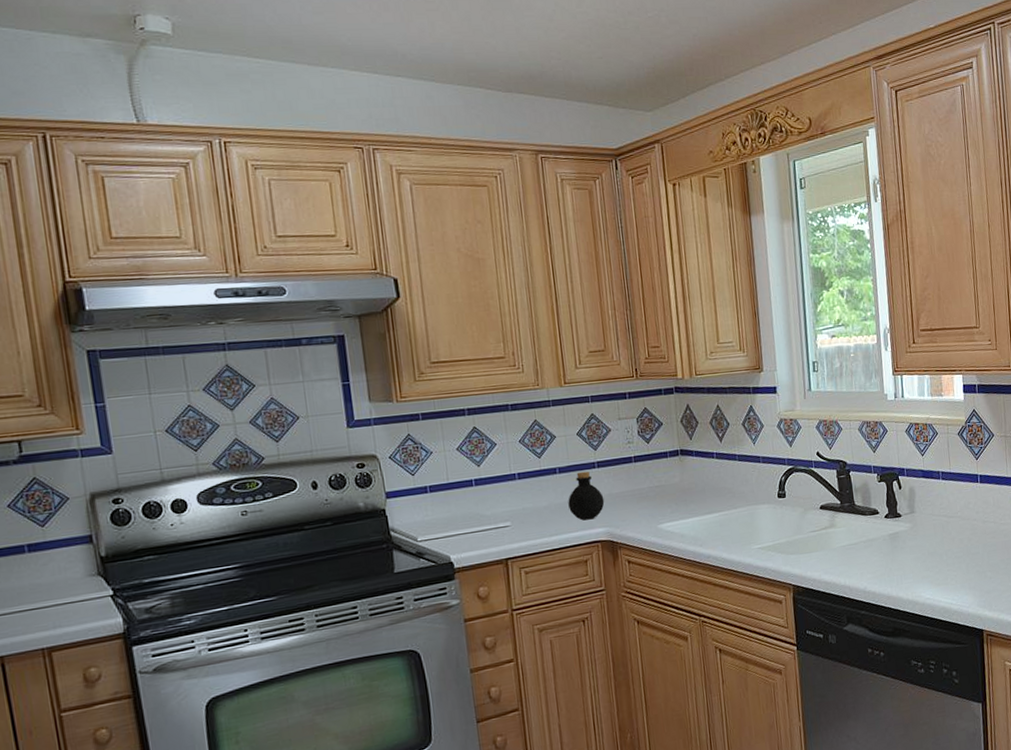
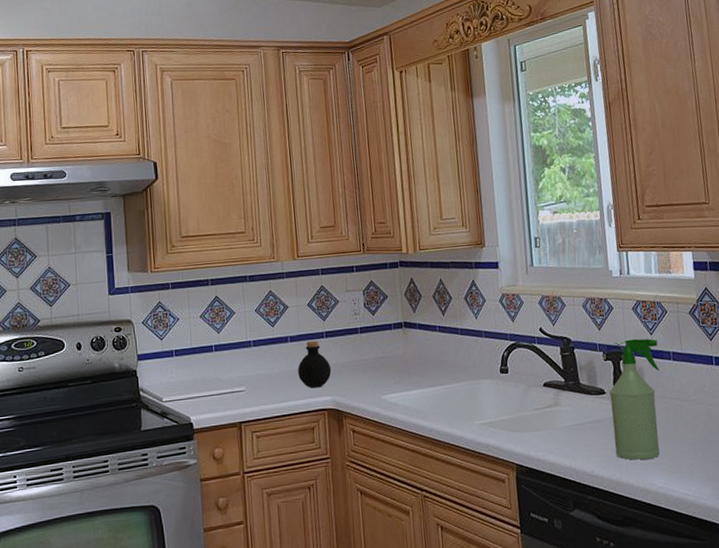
spray bottle: none [882,459,929,575] -> present [609,338,660,460]

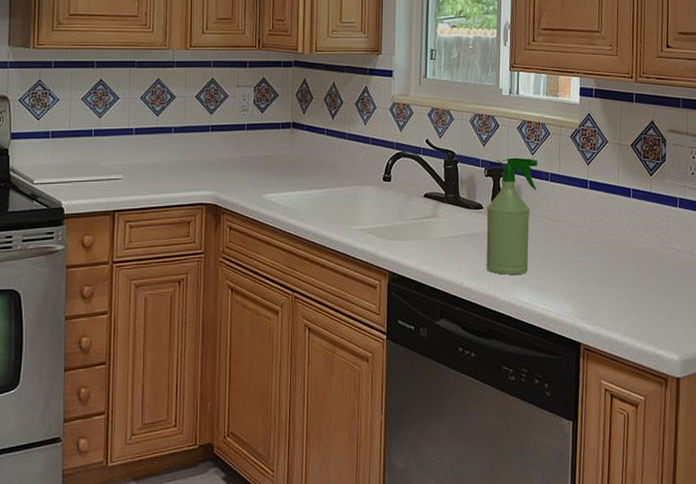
bottle: present [298,340,332,388] -> none [179,133,214,182]

